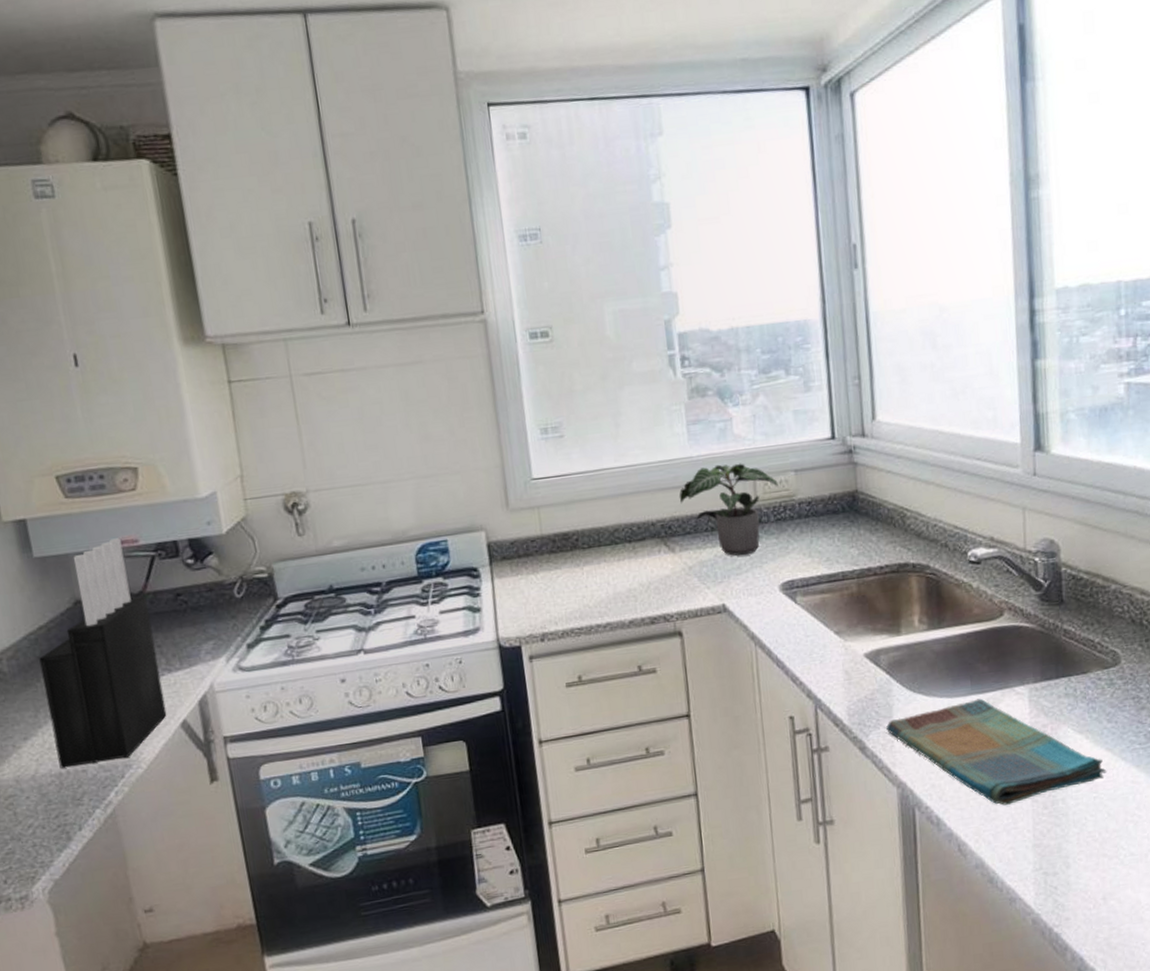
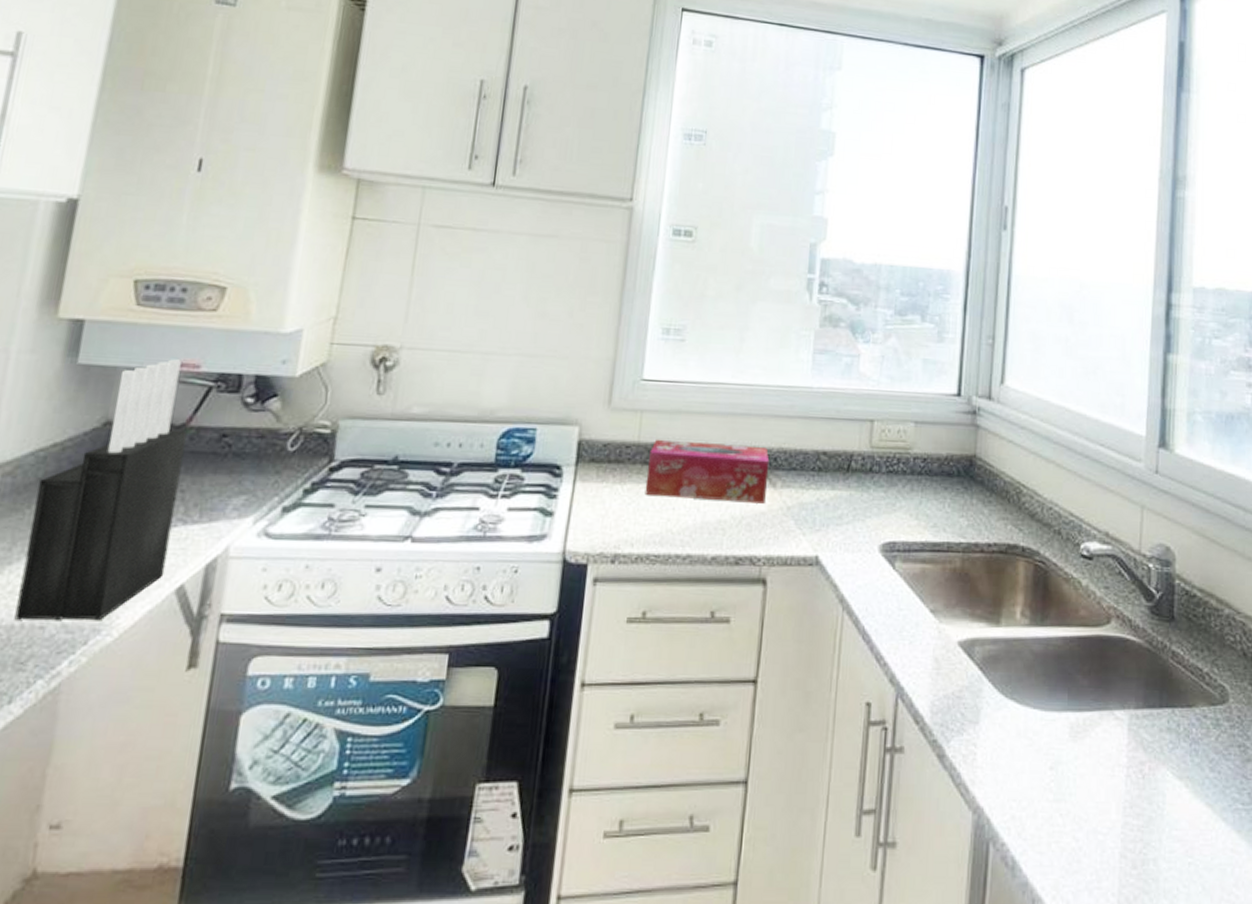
tissue box: none [554,519,668,579] -> present [645,439,770,504]
potted plant: present [678,463,778,556] -> none [791,400,896,505]
dish towel: present [886,698,1107,805] -> none [971,717,1205,856]

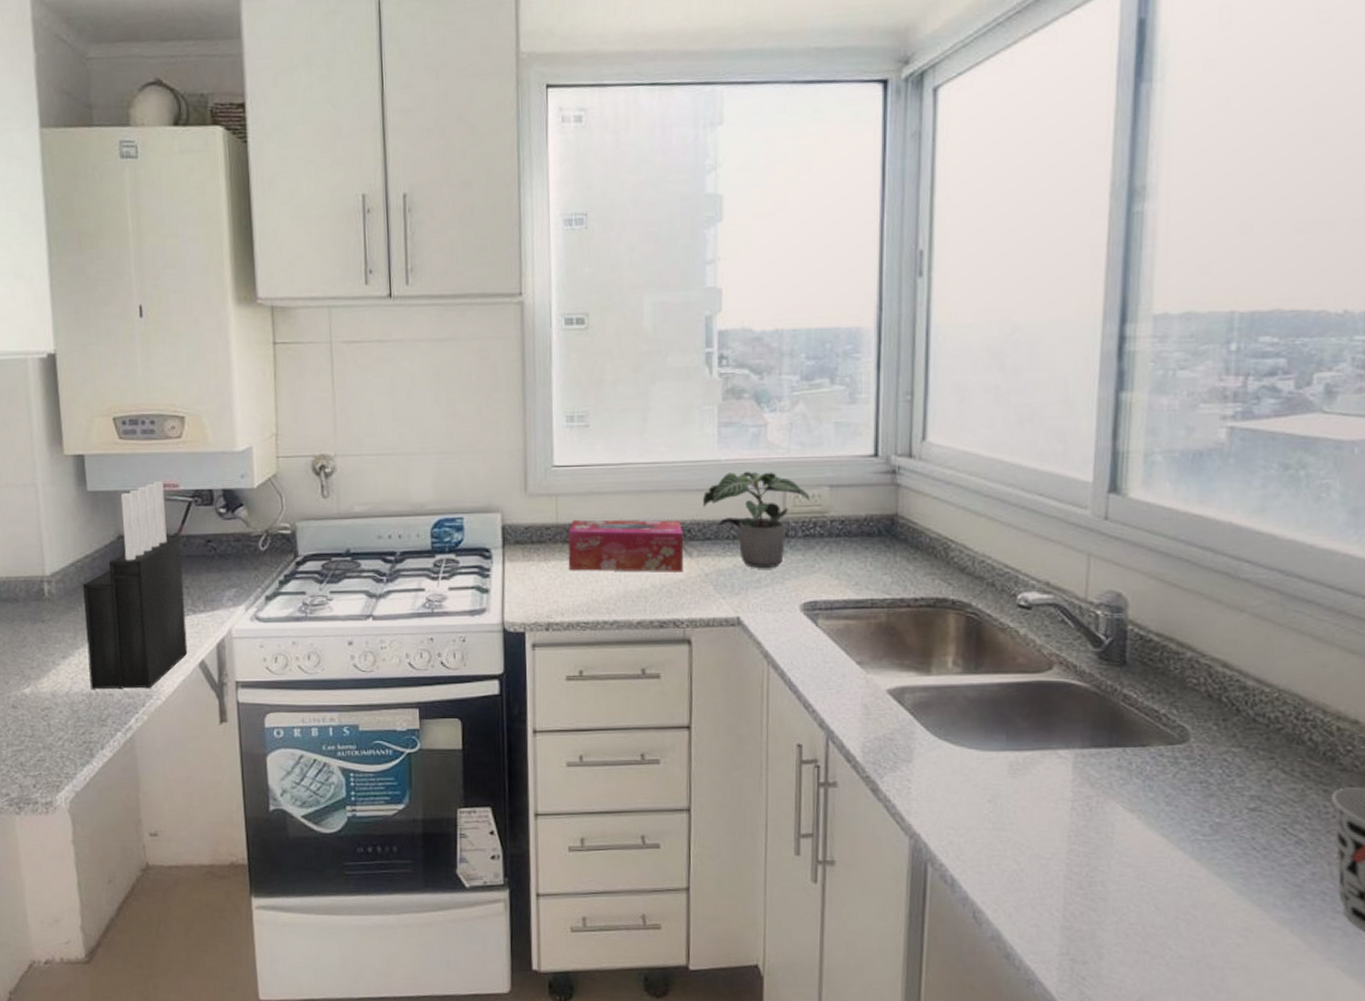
potted plant: none [791,400,896,505] -> present [702,471,810,569]

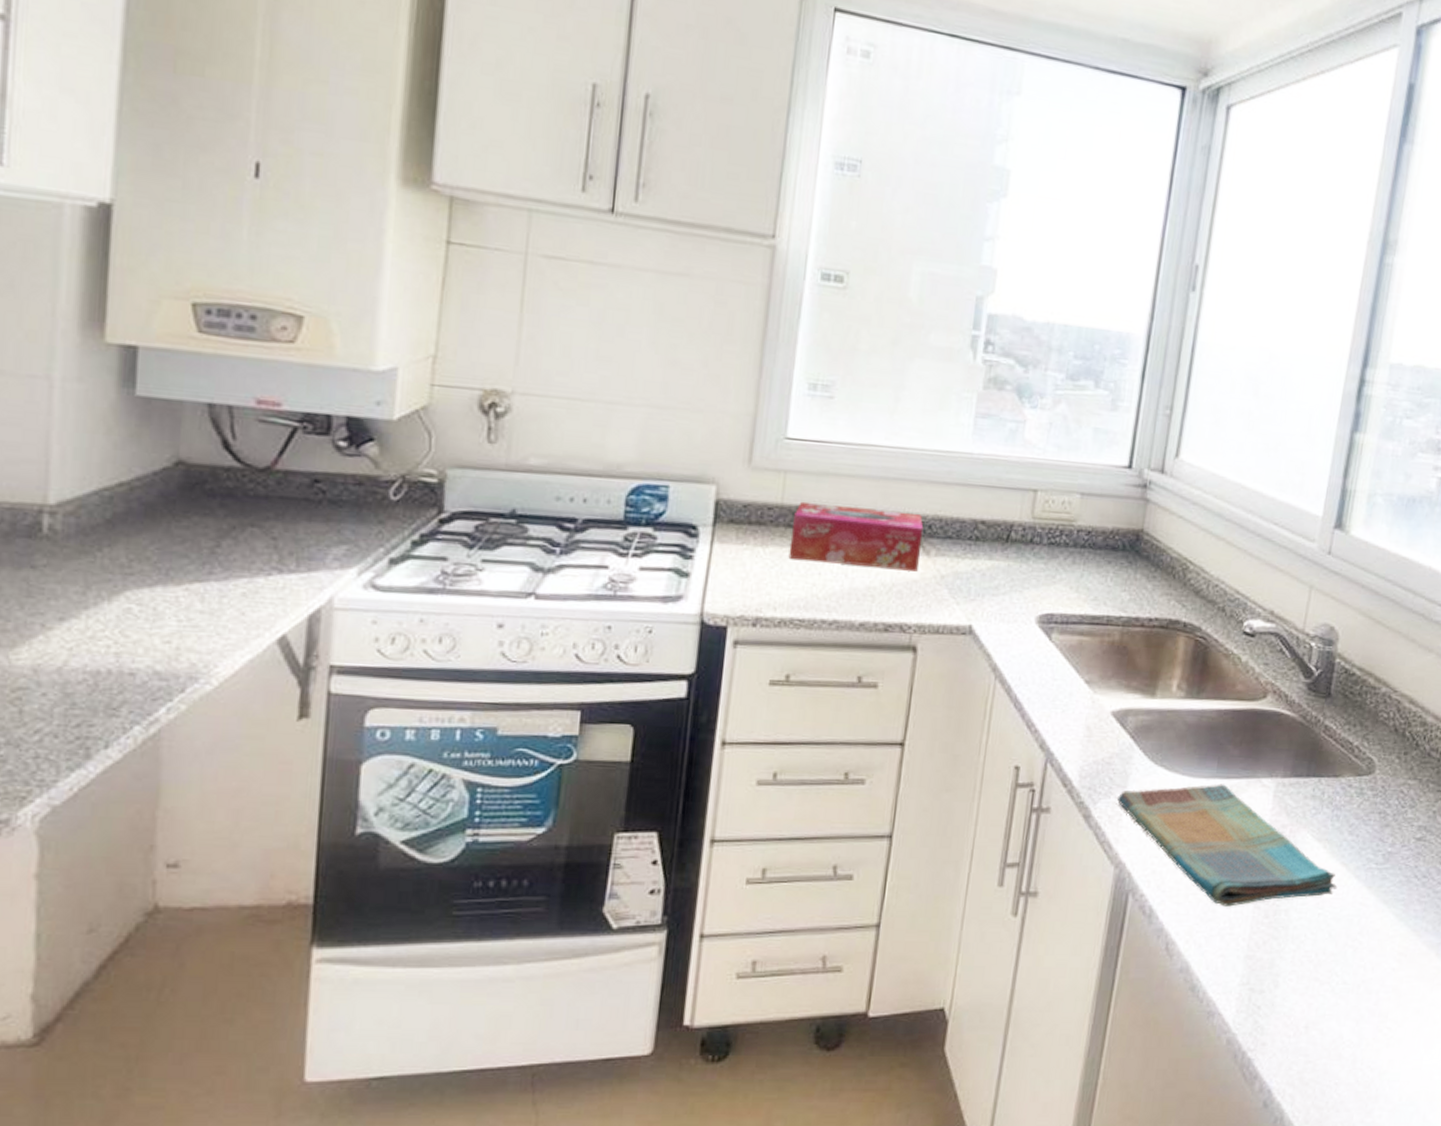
knife block: present [83,481,188,689] -> none [99,395,274,669]
potted plant: present [702,471,810,569] -> none [948,468,1060,576]
dish towel: none [904,756,1160,877] -> present [1117,784,1338,907]

